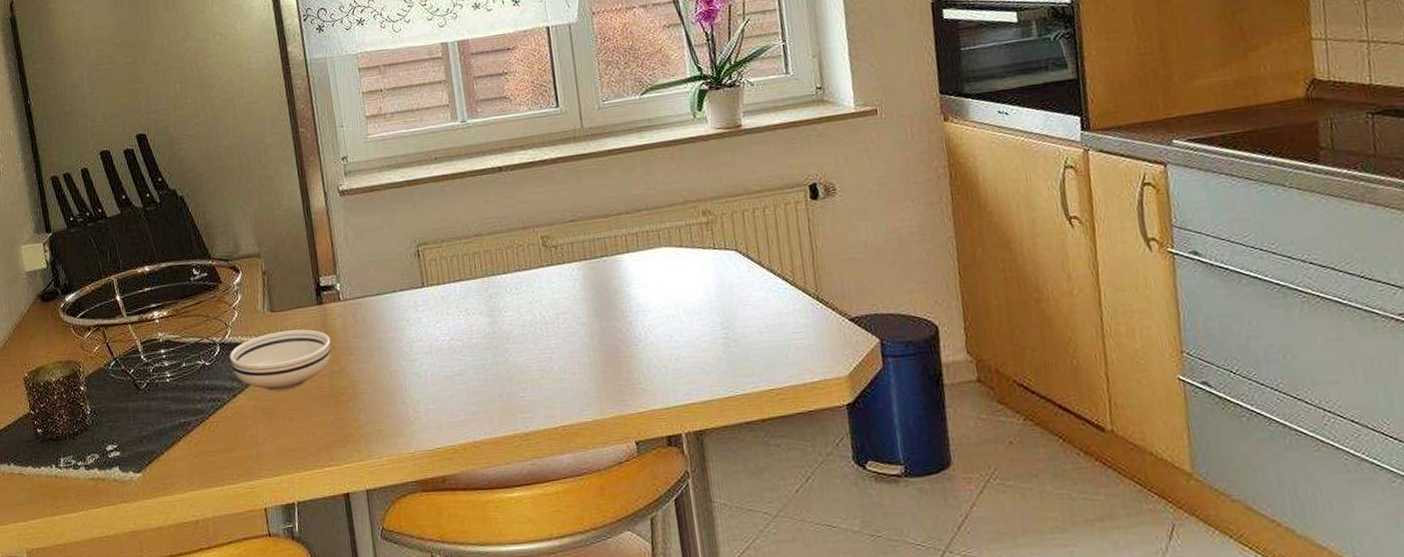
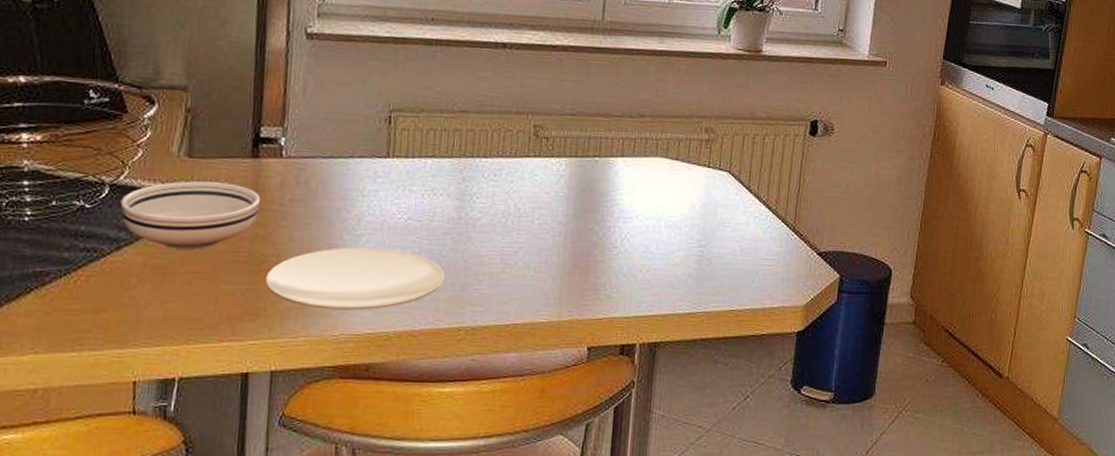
plate: none [347,368,492,431] -> present [265,247,444,311]

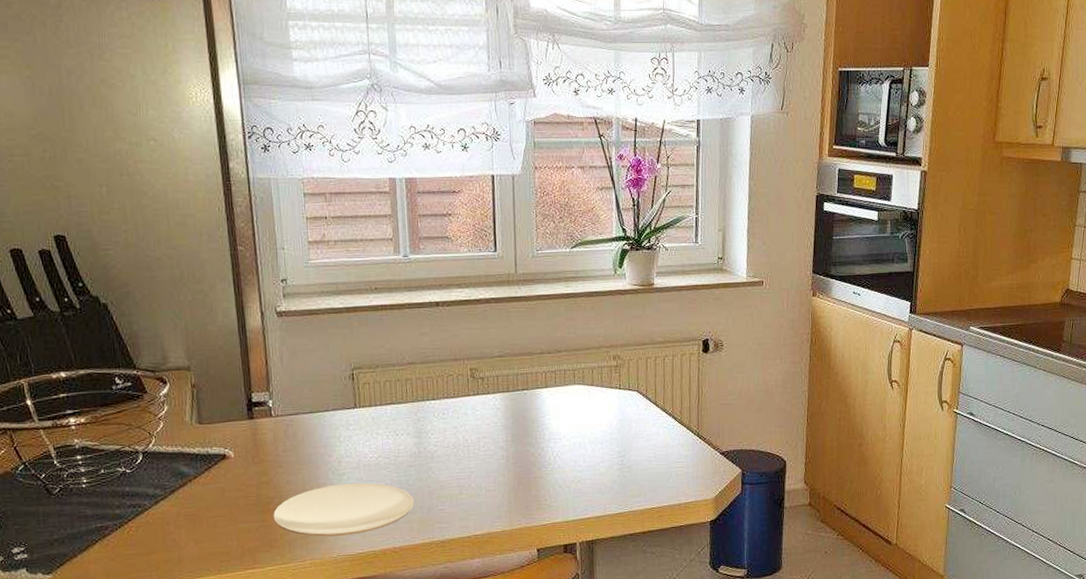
bowl: present [120,181,261,250] -> none [152,442,261,499]

